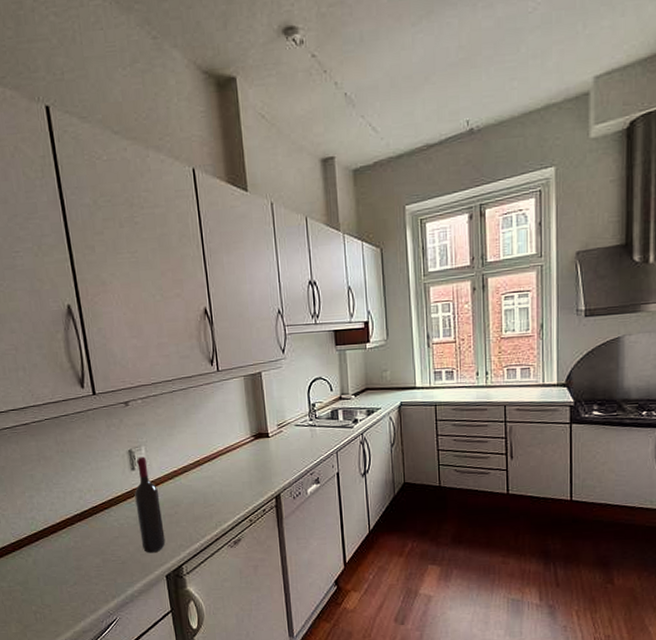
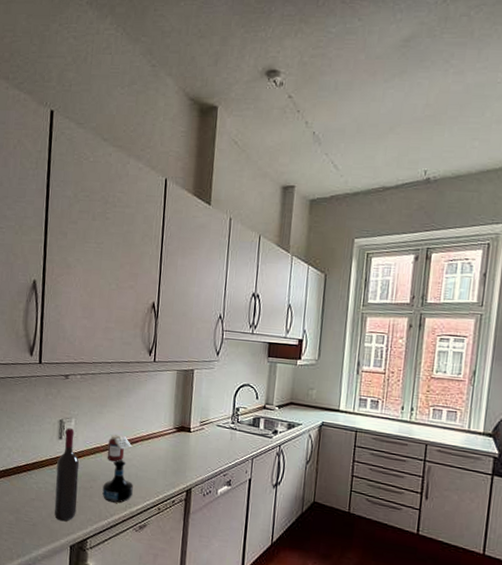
jar: none [185,453,211,483] -> present [107,434,132,462]
tequila bottle: none [188,479,221,524] -> present [102,459,133,503]

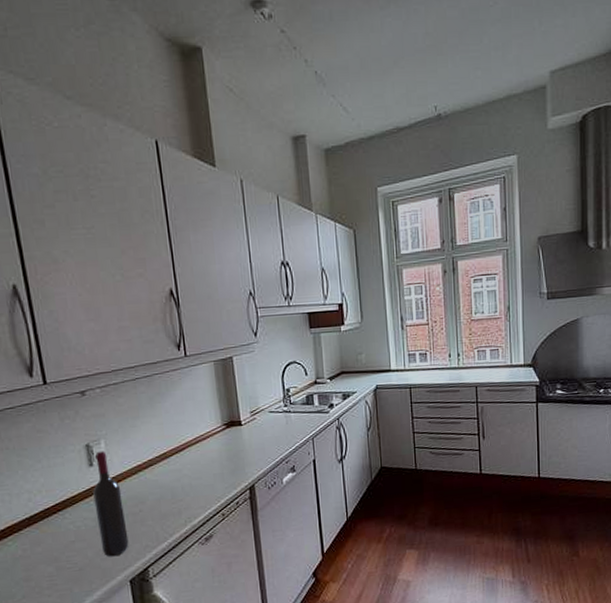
tequila bottle: present [102,459,133,503] -> none [154,472,190,522]
jar: present [107,434,132,462] -> none [150,445,179,478]

